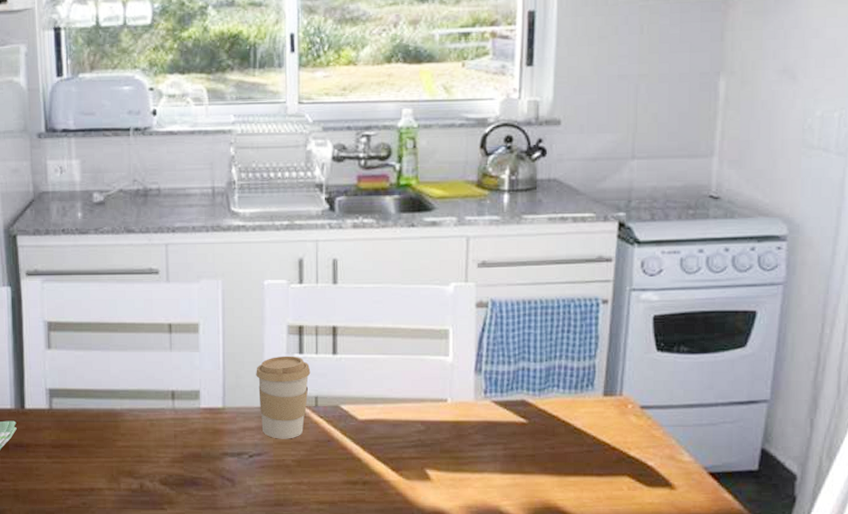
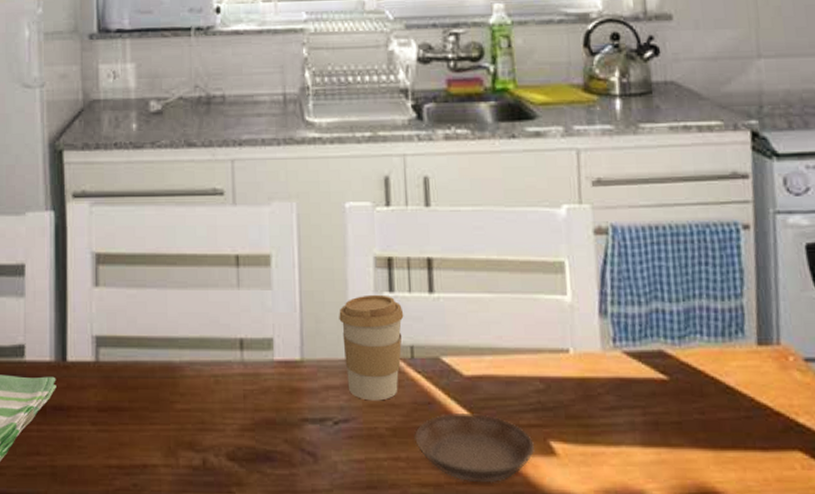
saucer: none [316,448,414,501] -> present [414,412,536,483]

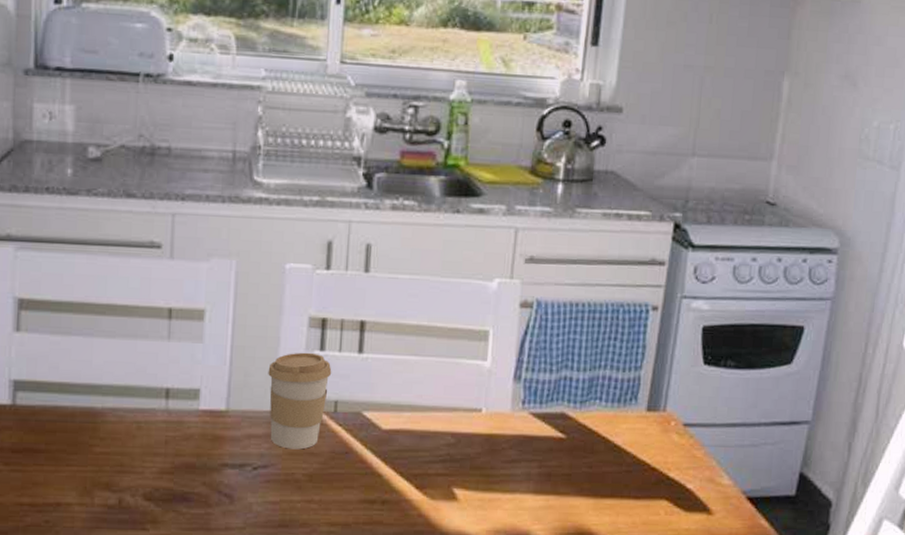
saucer: present [414,412,536,483] -> none [329,461,440,524]

